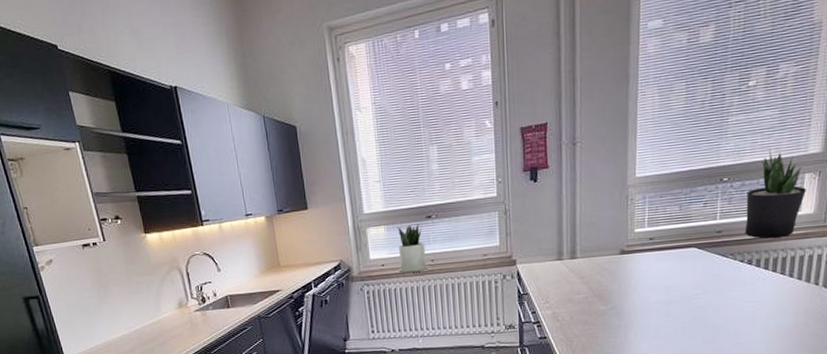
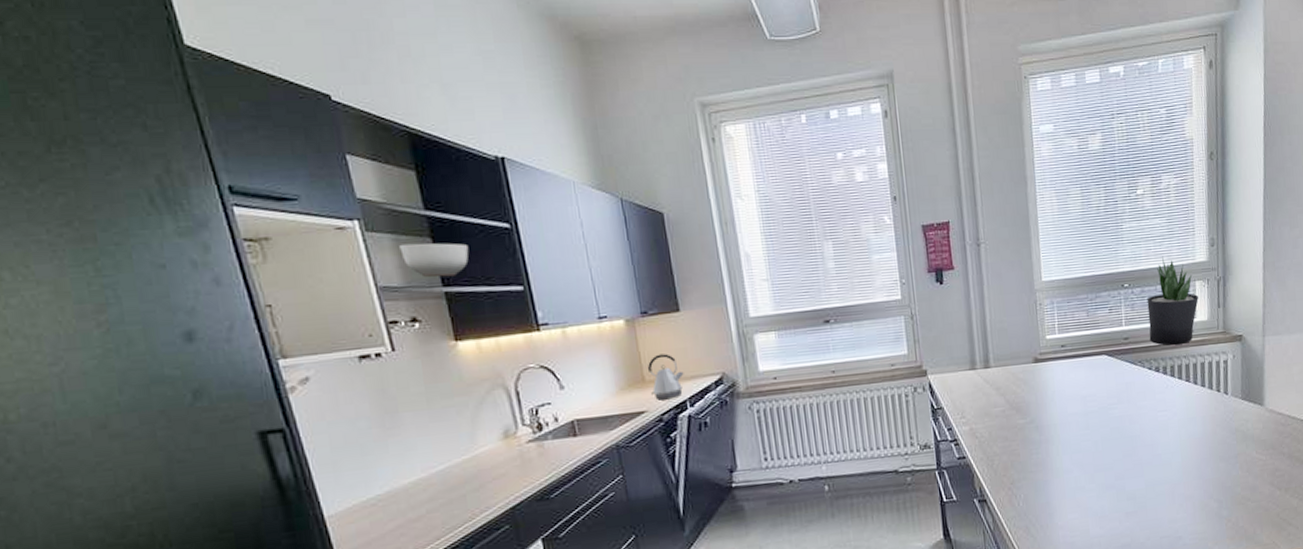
bowl: none [106,157,153,185] -> present [399,242,469,277]
kettle: none [282,244,310,282] -> present [648,354,684,401]
planter: present [398,224,429,274] -> none [791,329,830,388]

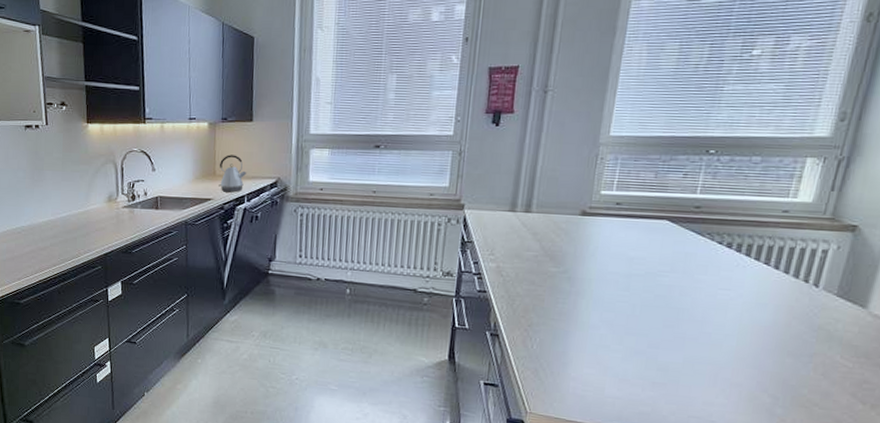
bowl: present [399,242,469,277] -> none [61,46,107,74]
planter: present [1147,256,1198,345] -> none [727,125,806,224]

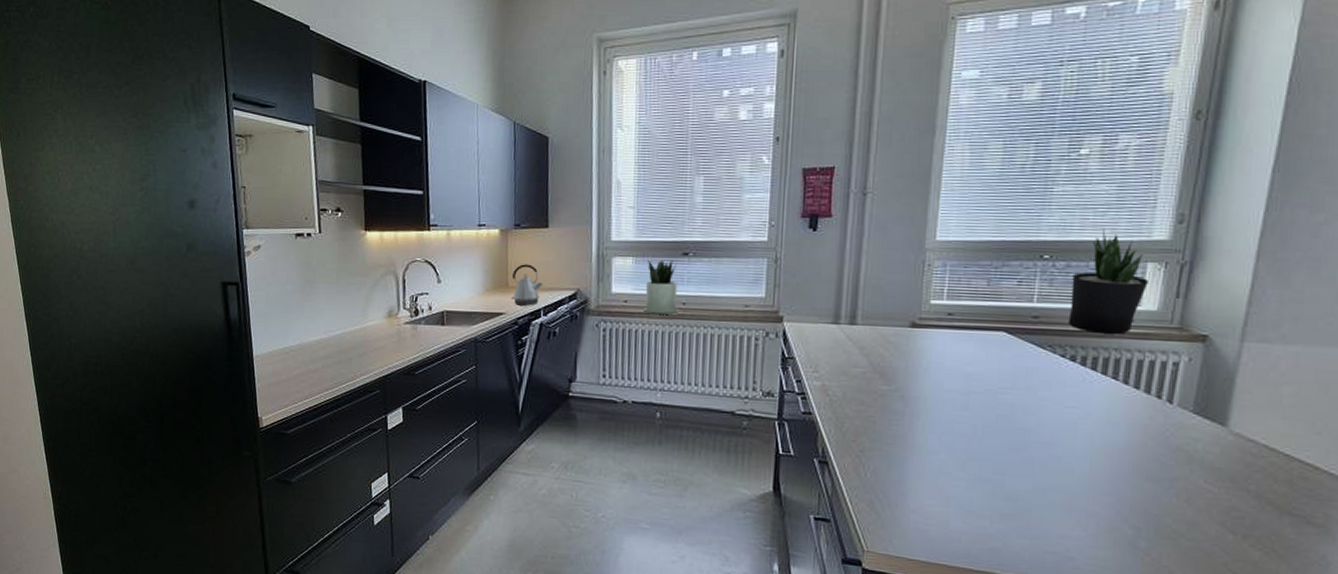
planter: none [336,151,370,203] -> present [642,260,679,316]
planter: none [727,125,806,224] -> present [1068,228,1148,334]

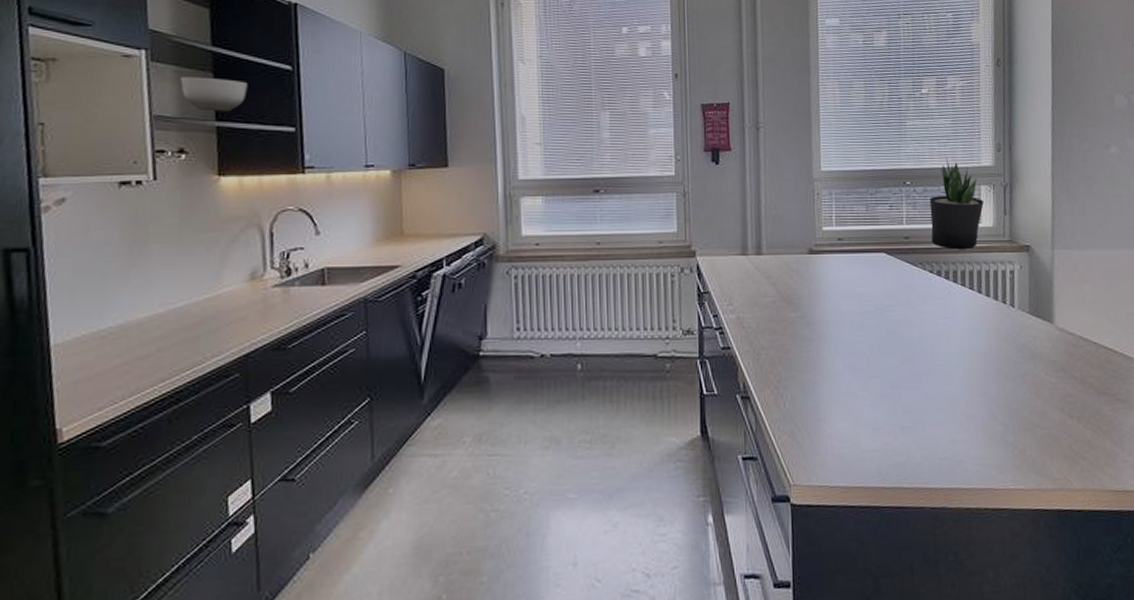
bowl: none [337,147,387,177] -> present [180,76,248,112]
kettle: present [512,264,543,306] -> none [408,208,444,256]
planter: present [642,260,679,316] -> none [556,198,594,257]

